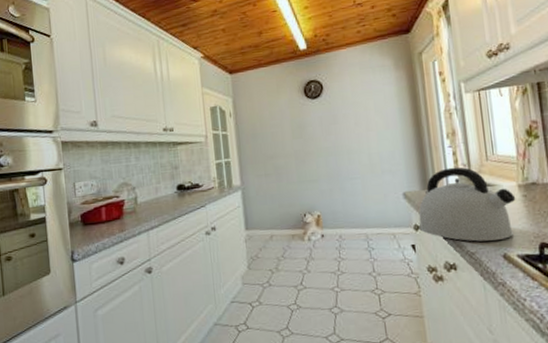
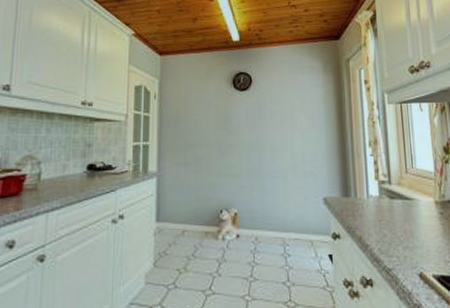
kettle: present [418,167,516,242] -> none [337,176,433,257]

